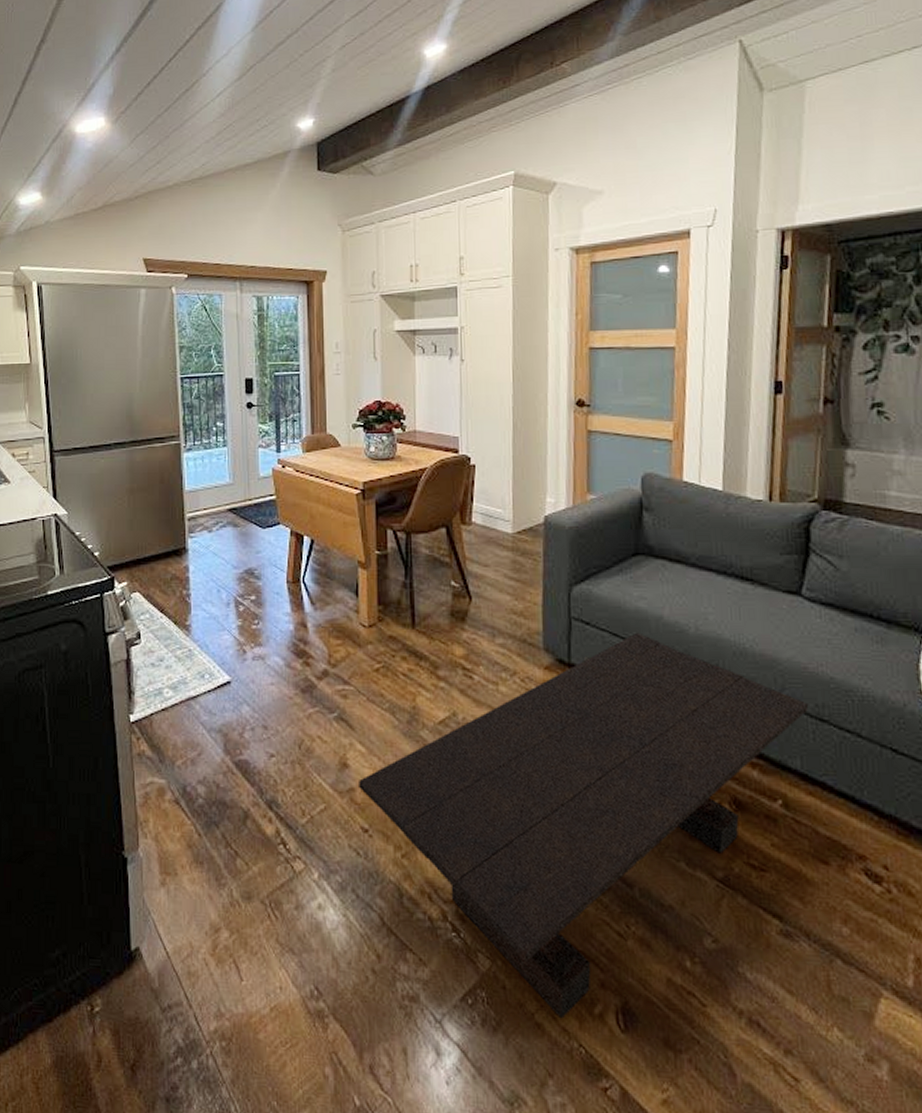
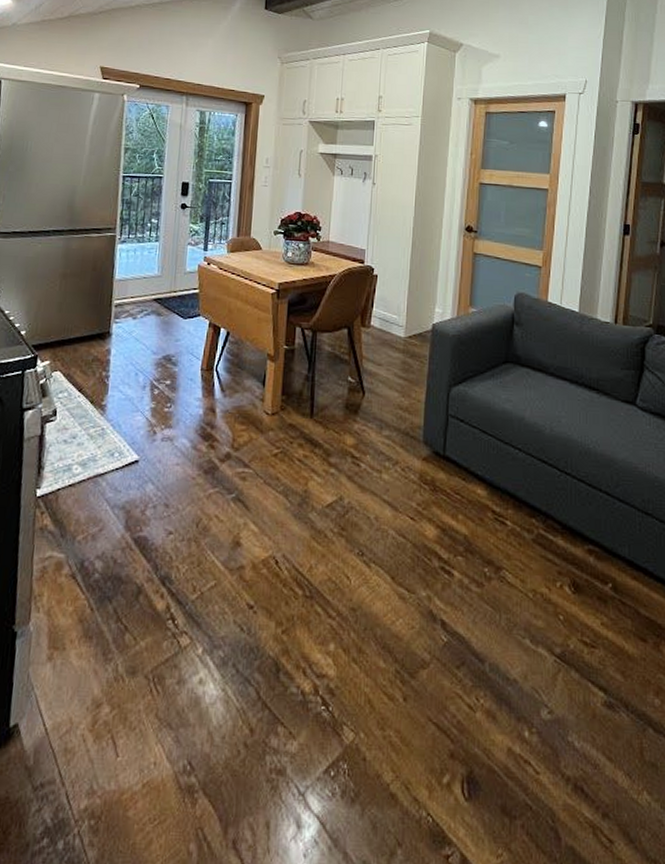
coffee table: present [359,632,809,1019] -> none [249,430,637,789]

